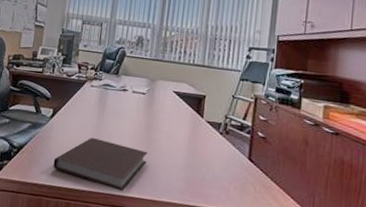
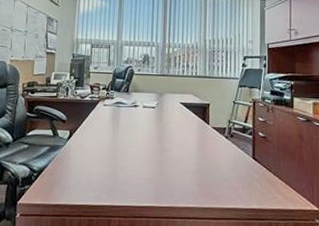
notebook: present [53,138,148,191] -> none [73,154,162,202]

